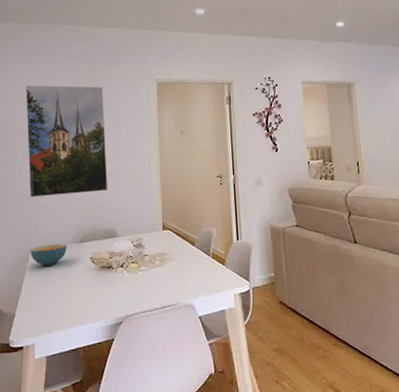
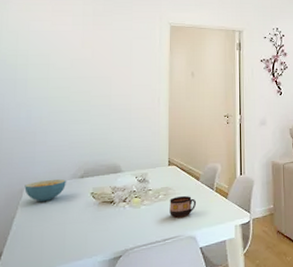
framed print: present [25,85,109,198] -> none [28,20,115,133]
cup: none [166,261,193,285] -> present [170,195,197,218]

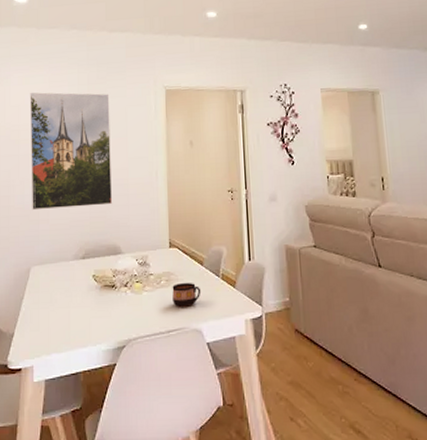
cereal bowl: present [24,179,66,201] -> none [31,260,68,282]
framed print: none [28,20,115,133] -> present [30,92,113,211]

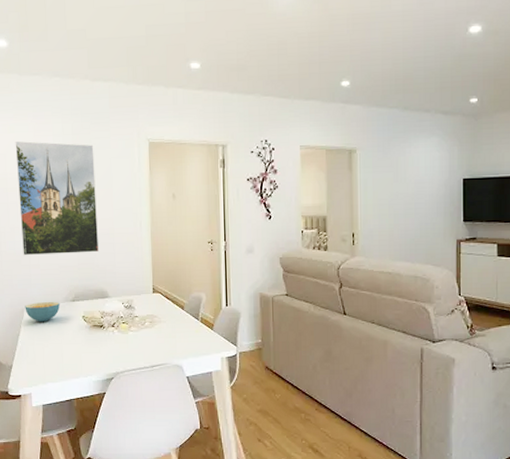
cereal bowl: none [31,260,68,282] -> present [25,302,60,321]
cup: present [172,282,201,307] -> none [155,324,182,346]

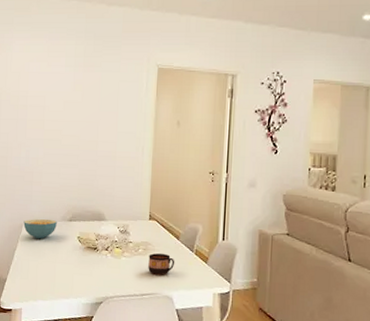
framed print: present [15,141,100,256] -> none [27,61,104,175]
cup: none [155,324,182,346] -> present [148,253,175,275]

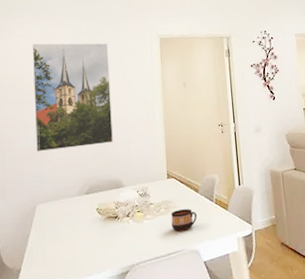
cereal bowl: present [23,219,57,239] -> none [36,196,73,219]
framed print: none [27,61,104,175] -> present [32,43,114,153]

